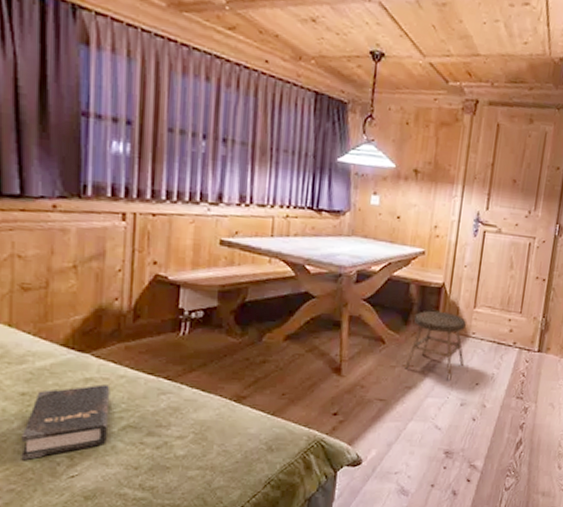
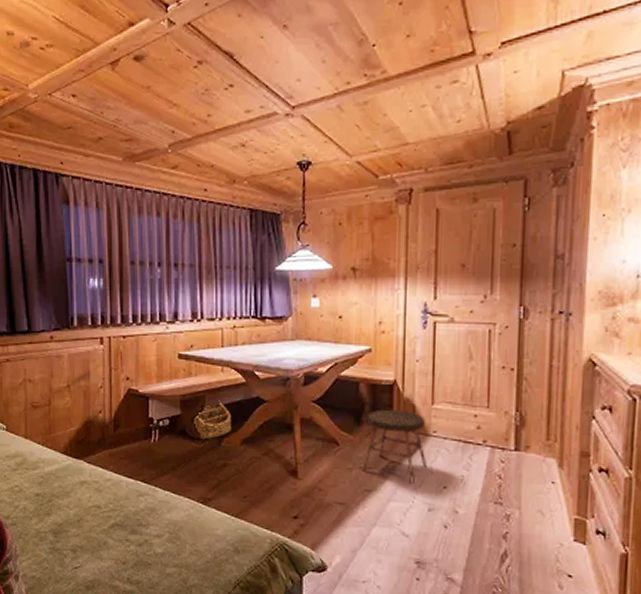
hardback book: present [21,384,111,461] -> none [38,487,101,552]
basket: none [233,293,276,335] -> present [194,400,232,440]

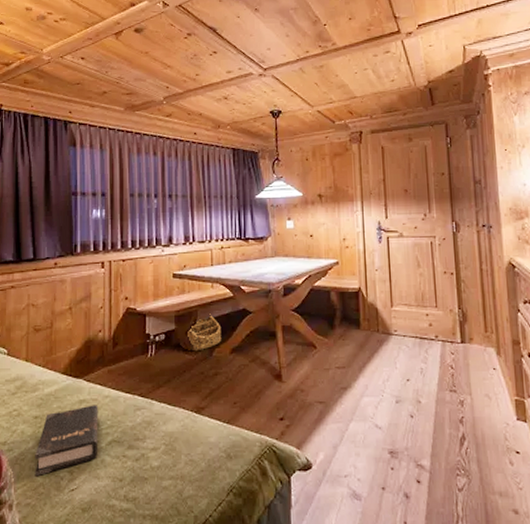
hardback book: none [38,487,101,552] -> present [35,405,99,477]
stool: present [362,409,427,483] -> none [337,313,391,379]

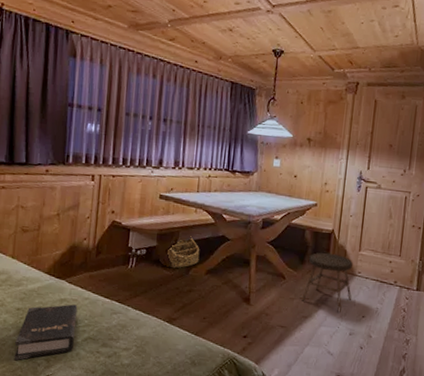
stool: none [337,313,391,379] -> present [301,252,353,313]

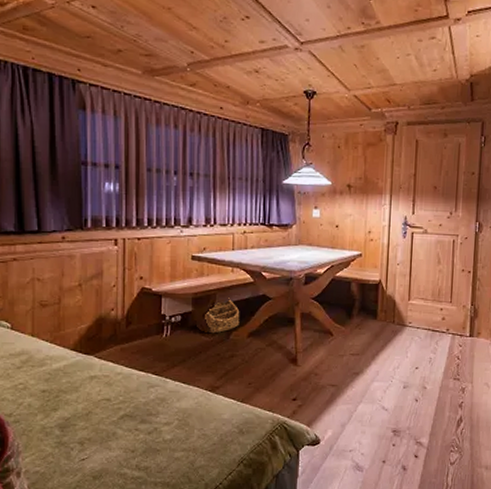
hardback book: present [14,304,78,361] -> none [43,381,110,447]
stool: present [301,252,353,313] -> none [351,304,403,366]

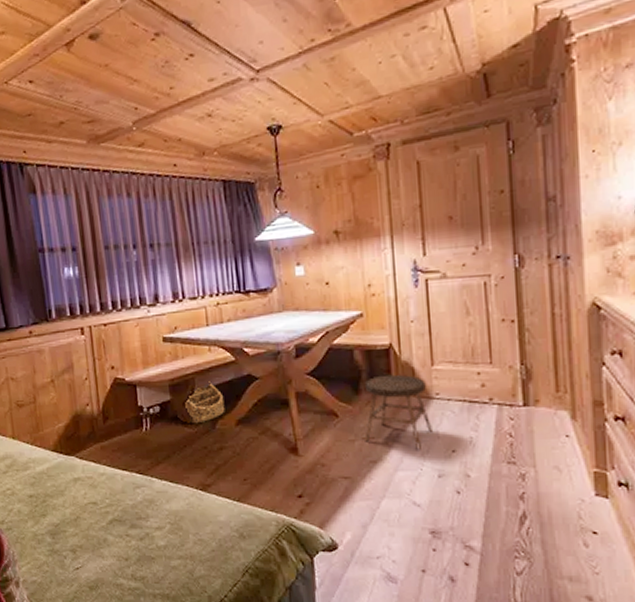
stool: none [351,304,403,366] -> present [364,374,432,450]

